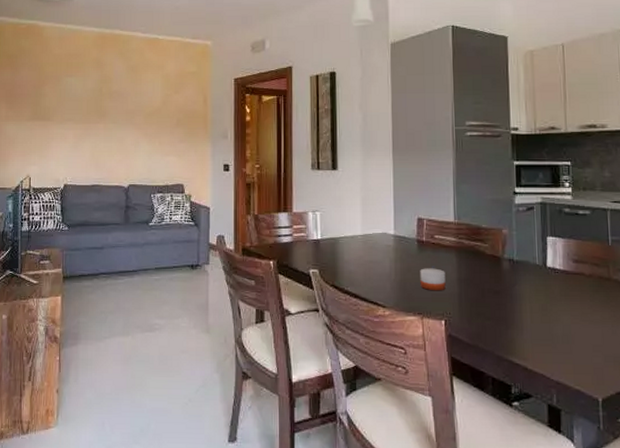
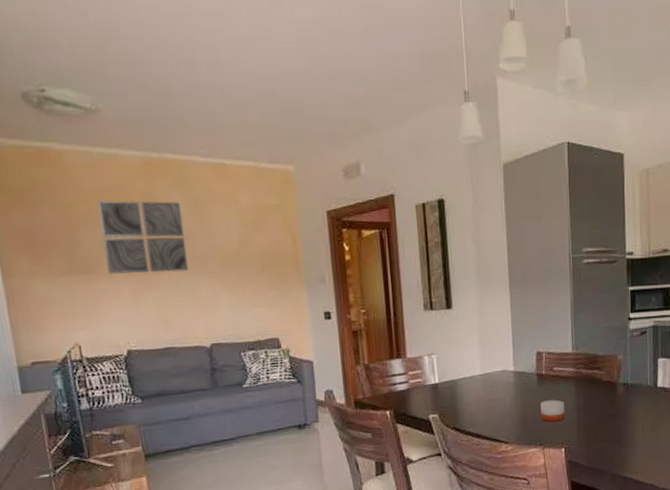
wall art: none [60,64,121,122] -> present [98,200,189,274]

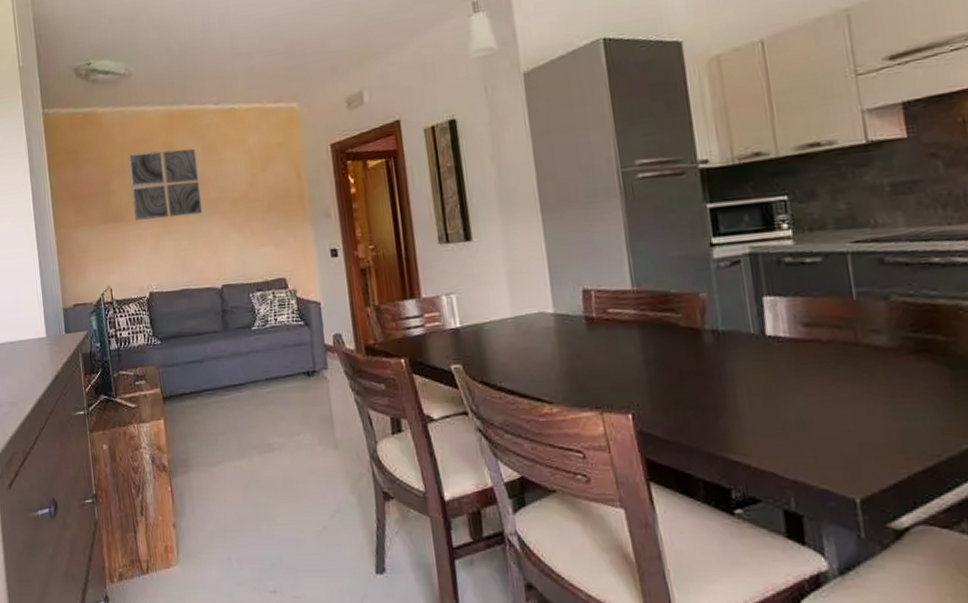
candle: present [540,399,565,422] -> none [592,349,629,379]

